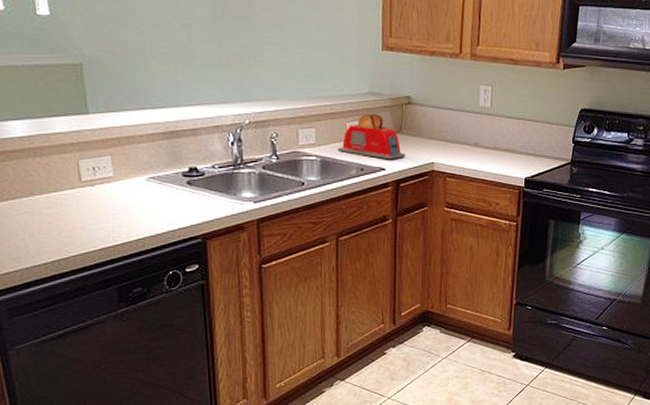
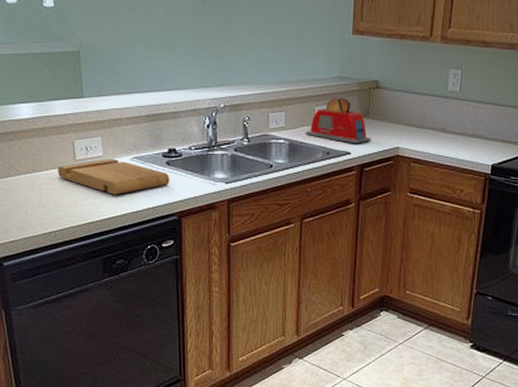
cutting board: none [59,179,192,218] -> present [57,158,170,195]

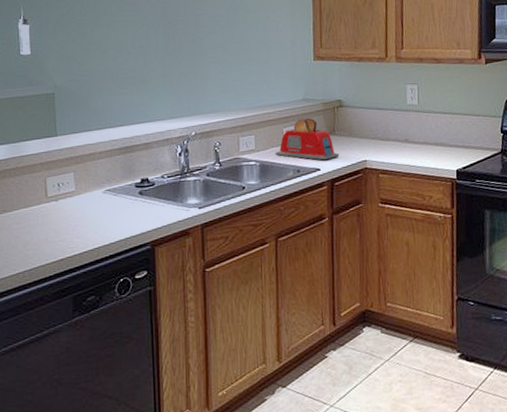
cutting board: present [57,158,170,195] -> none [28,192,143,229]

